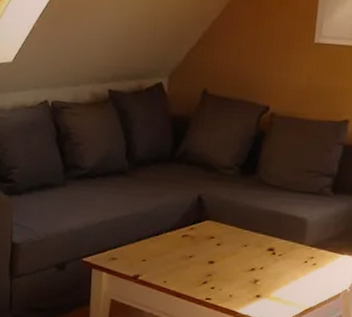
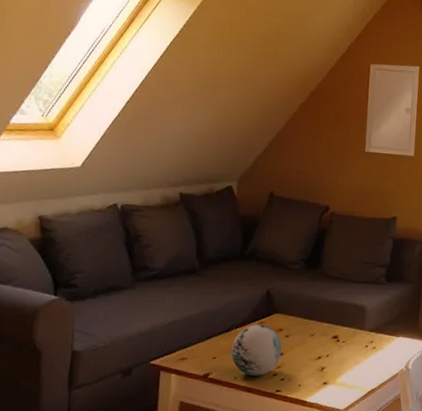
decorative orb: none [160,229,214,282] -> present [231,324,282,375]

